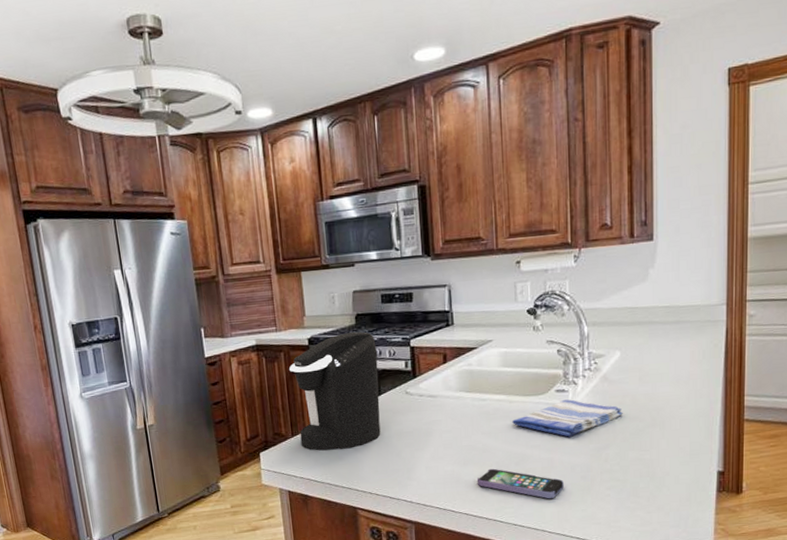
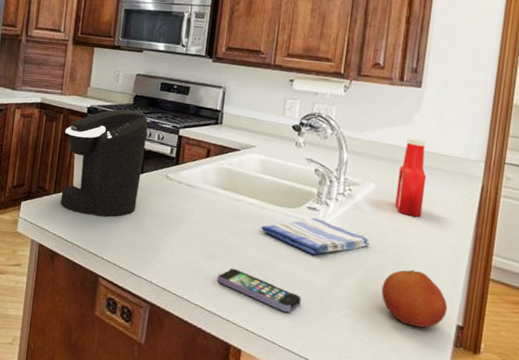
fruit: none [641,428,707,483] -> present [381,269,448,328]
ketchup bottle: none [642,295,671,376] -> present [395,137,427,218]

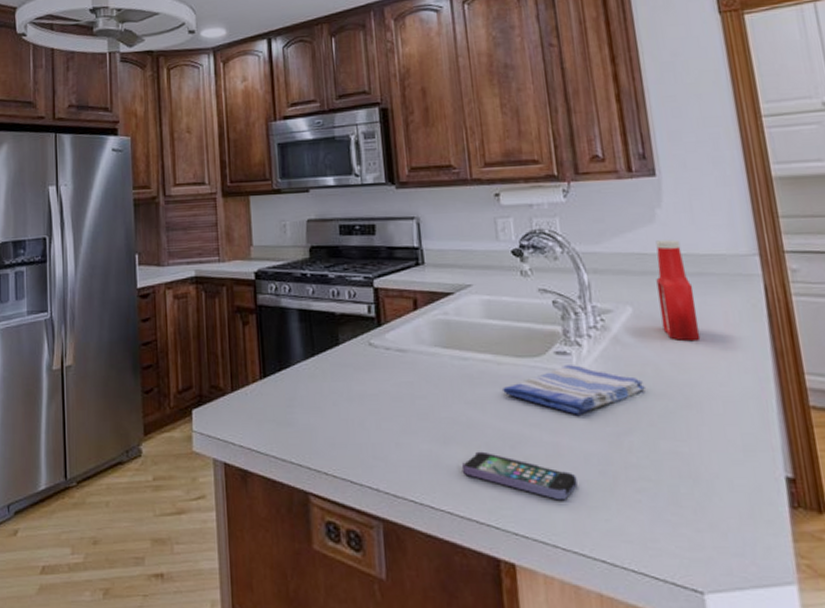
coffee maker: present [60,109,148,218] -> none [232,266,339,413]
fruit: present [381,269,448,328] -> none [675,412,769,489]

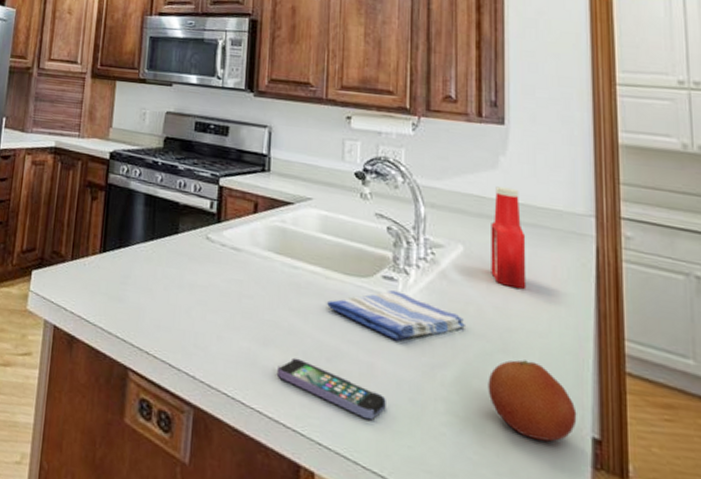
fruit: none [675,412,769,489] -> present [488,360,577,442]

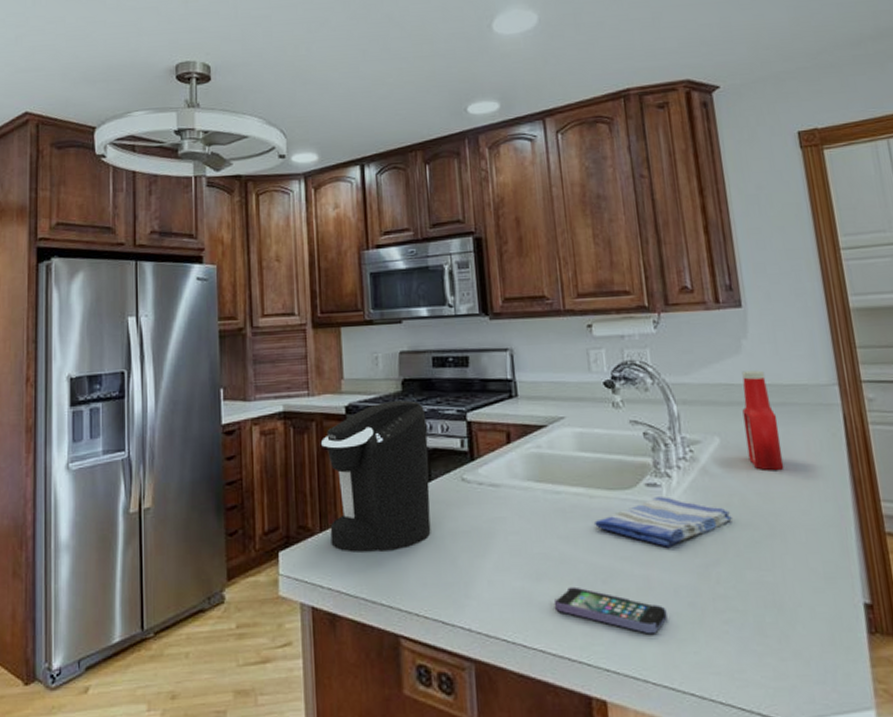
coffee maker: none [79,154,182,291] -> present [321,399,431,553]
fruit: present [488,360,577,442] -> none [760,540,848,617]

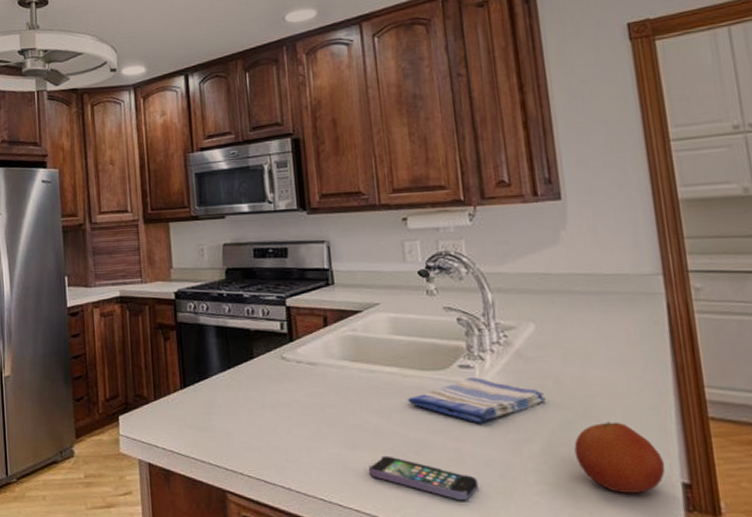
coffee maker: present [321,399,431,553] -> none [154,286,254,420]
ketchup bottle: present [742,370,784,471] -> none [559,260,602,356]
fruit: none [760,540,848,617] -> present [574,422,666,493]

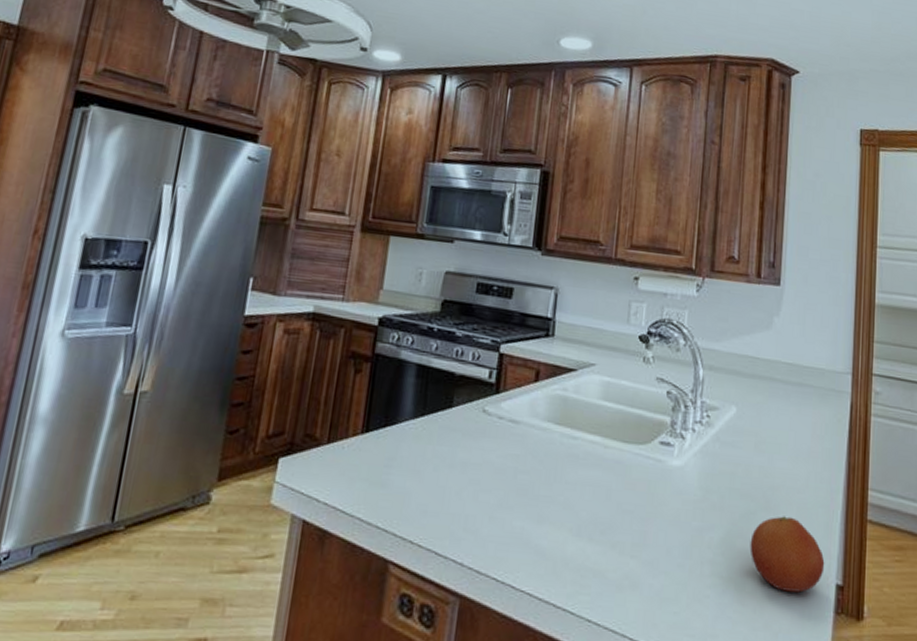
smartphone: present [368,455,478,501] -> none [549,533,656,590]
dish towel: present [408,378,547,424] -> none [604,456,735,507]

